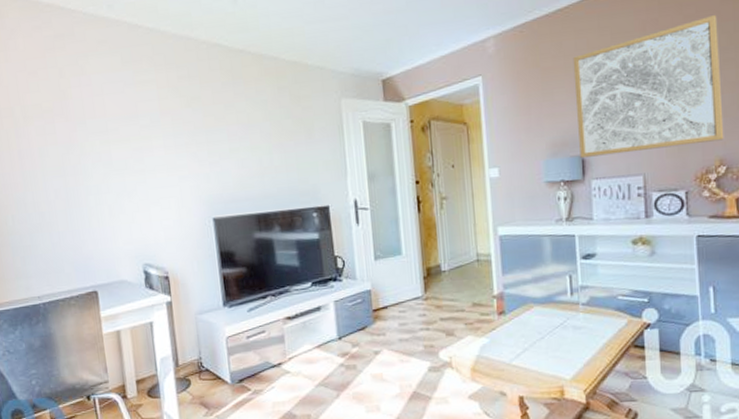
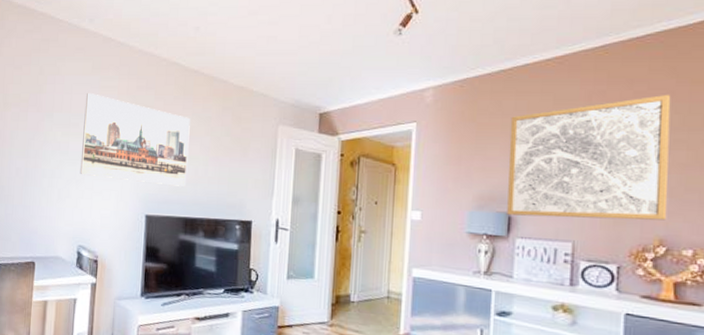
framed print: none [121,91,251,185] -> present [80,92,190,187]

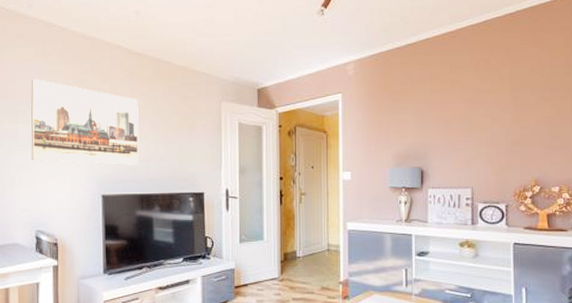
wall art: present [507,95,671,221] -> none [418,61,539,169]

